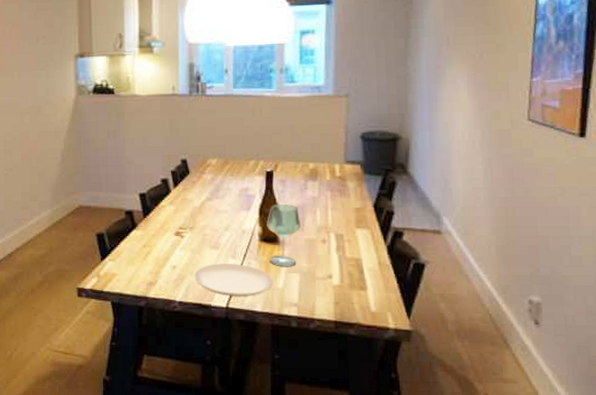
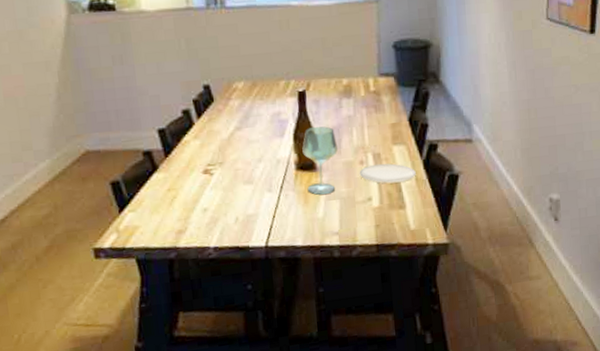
plate: present [194,264,273,296] -> none [228,197,313,234]
plate: none [321,244,379,264] -> present [359,163,416,184]

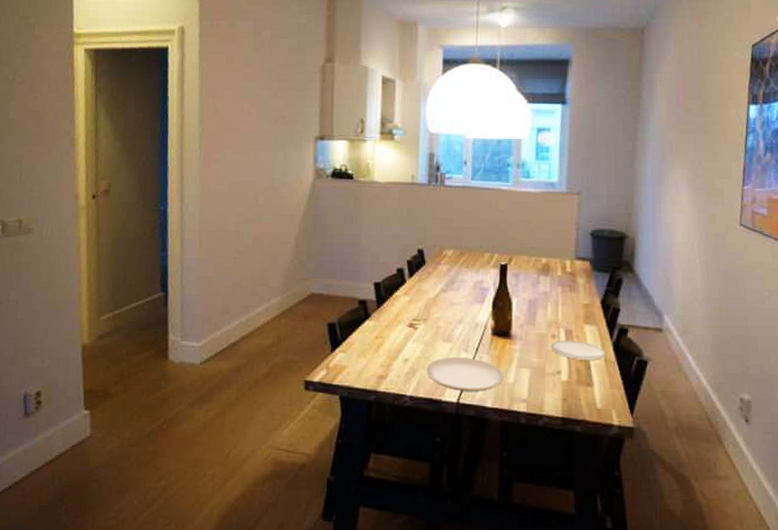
plate: none [228,197,313,234] -> present [426,357,504,391]
wine glass: present [302,126,339,195] -> none [499,297,533,361]

